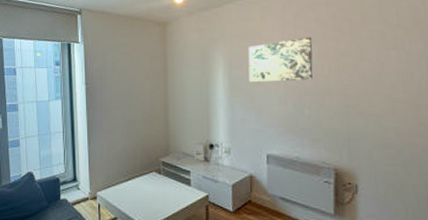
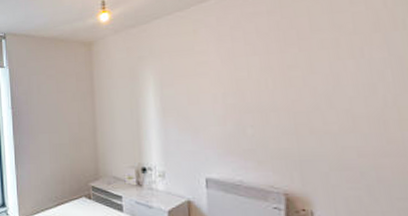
wall art: present [248,37,313,83] -> none [180,49,255,102]

